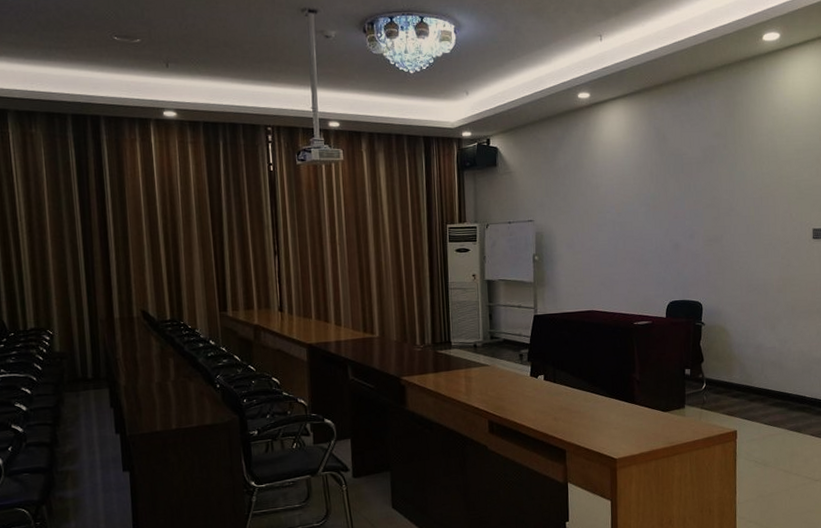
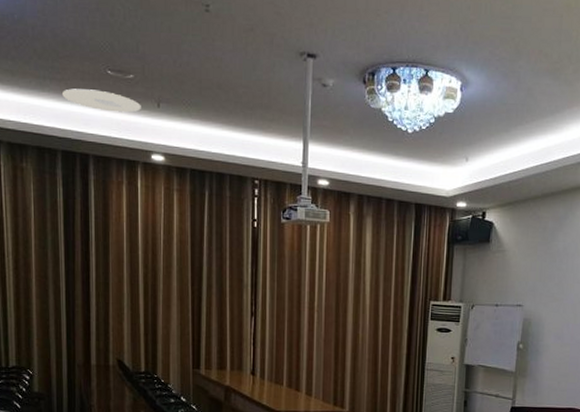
ceiling light: none [69,55,150,75] -> present [62,88,141,113]

